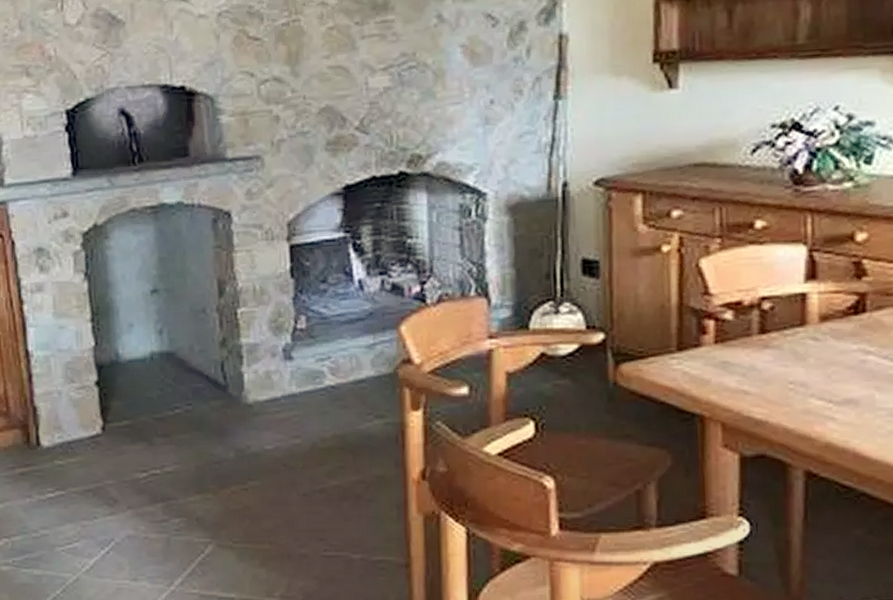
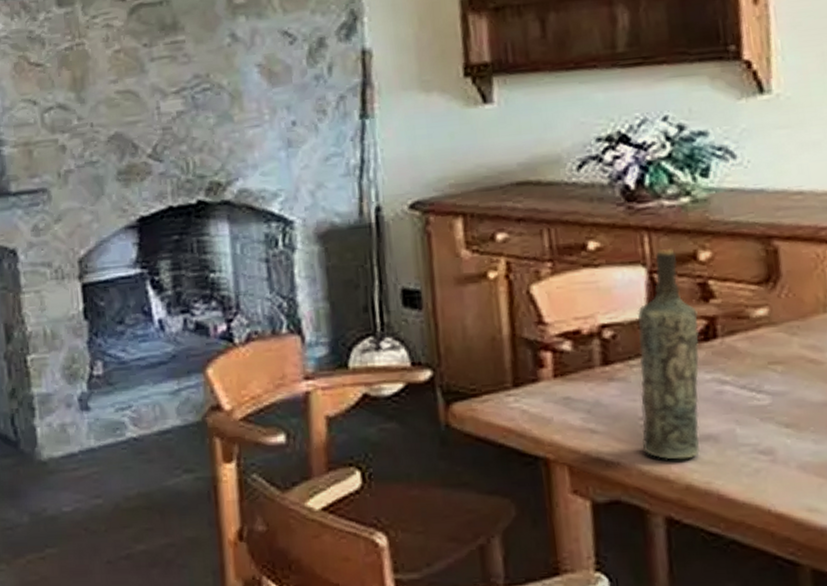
bottle: none [790,228,850,420] -> present [638,247,700,460]

